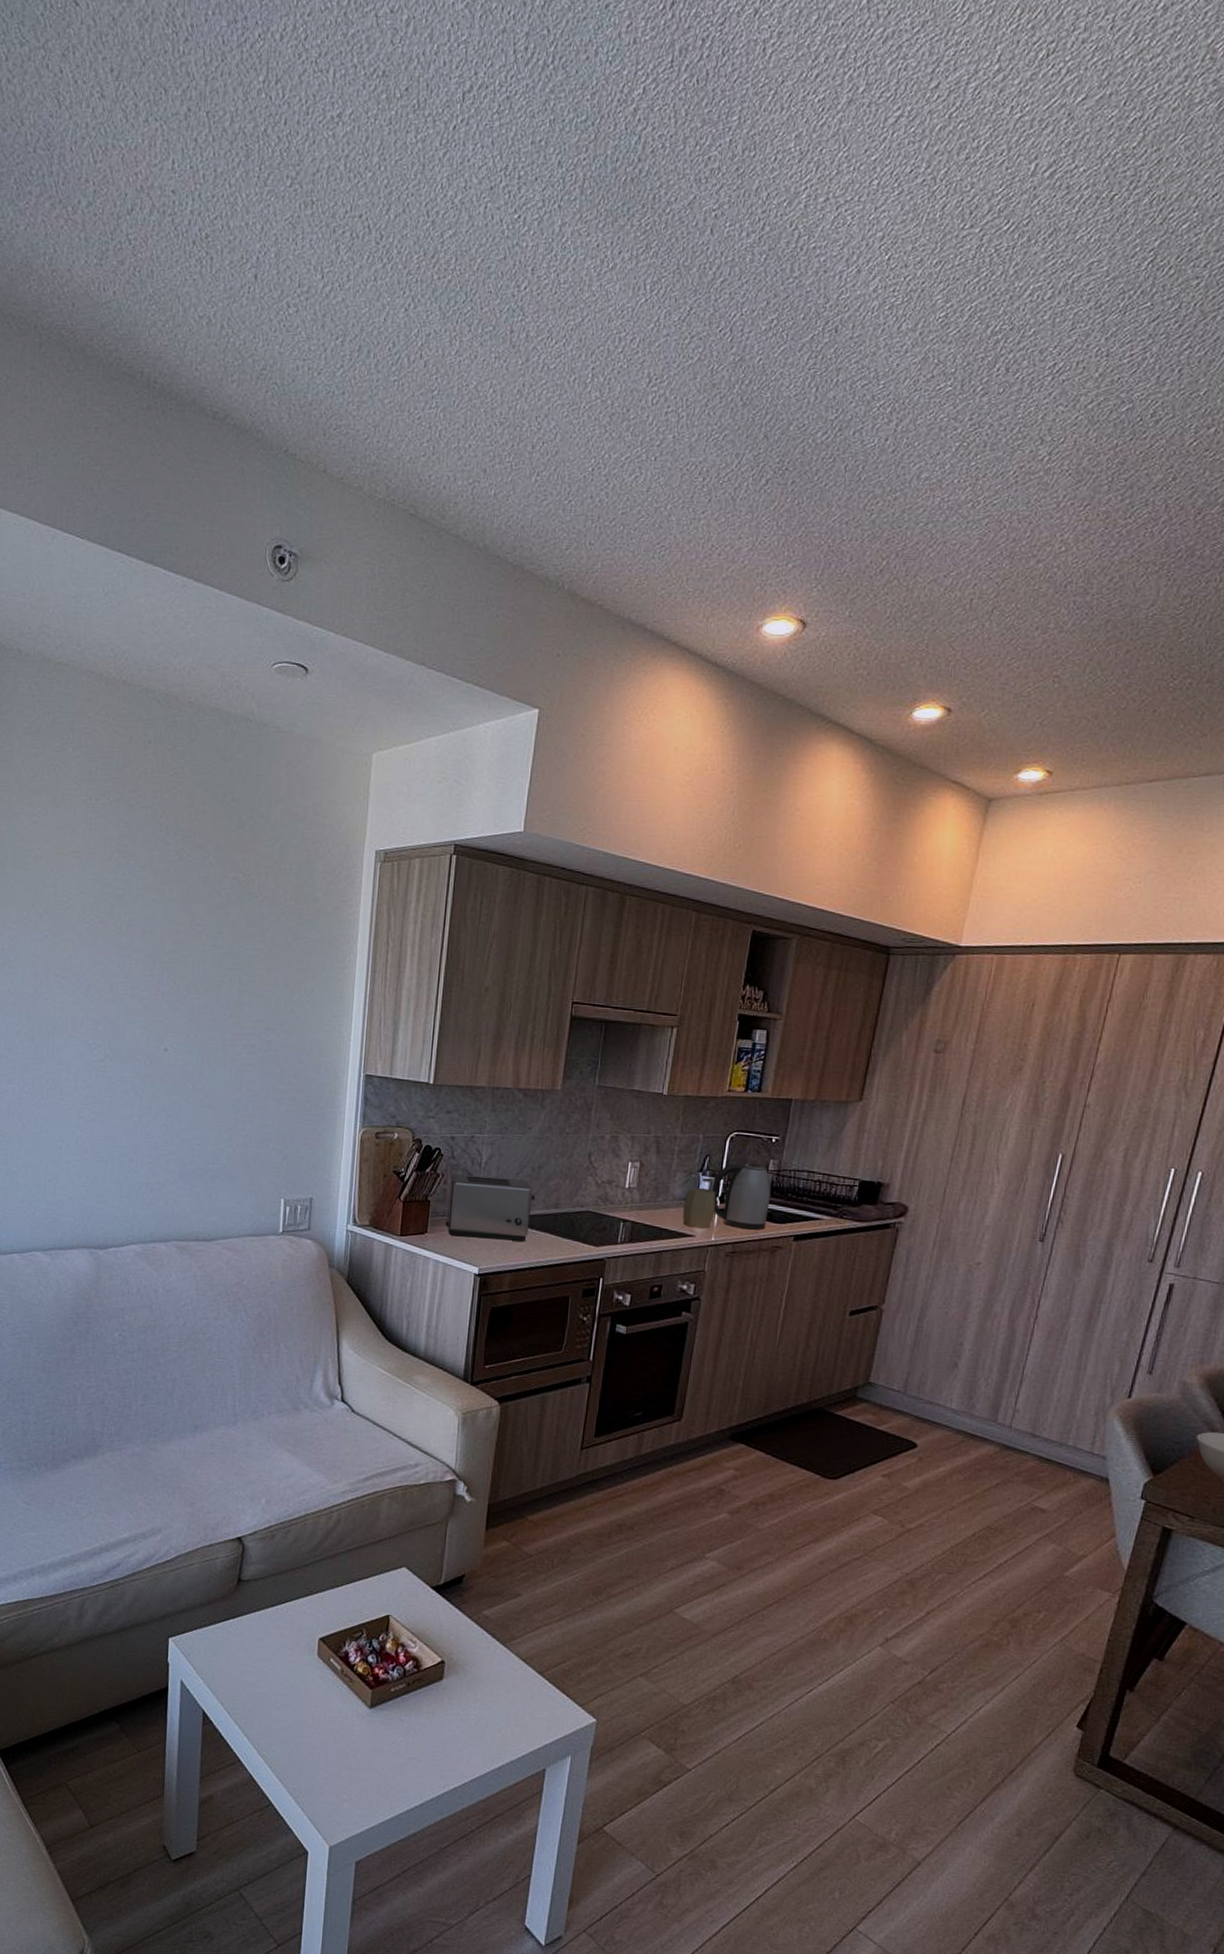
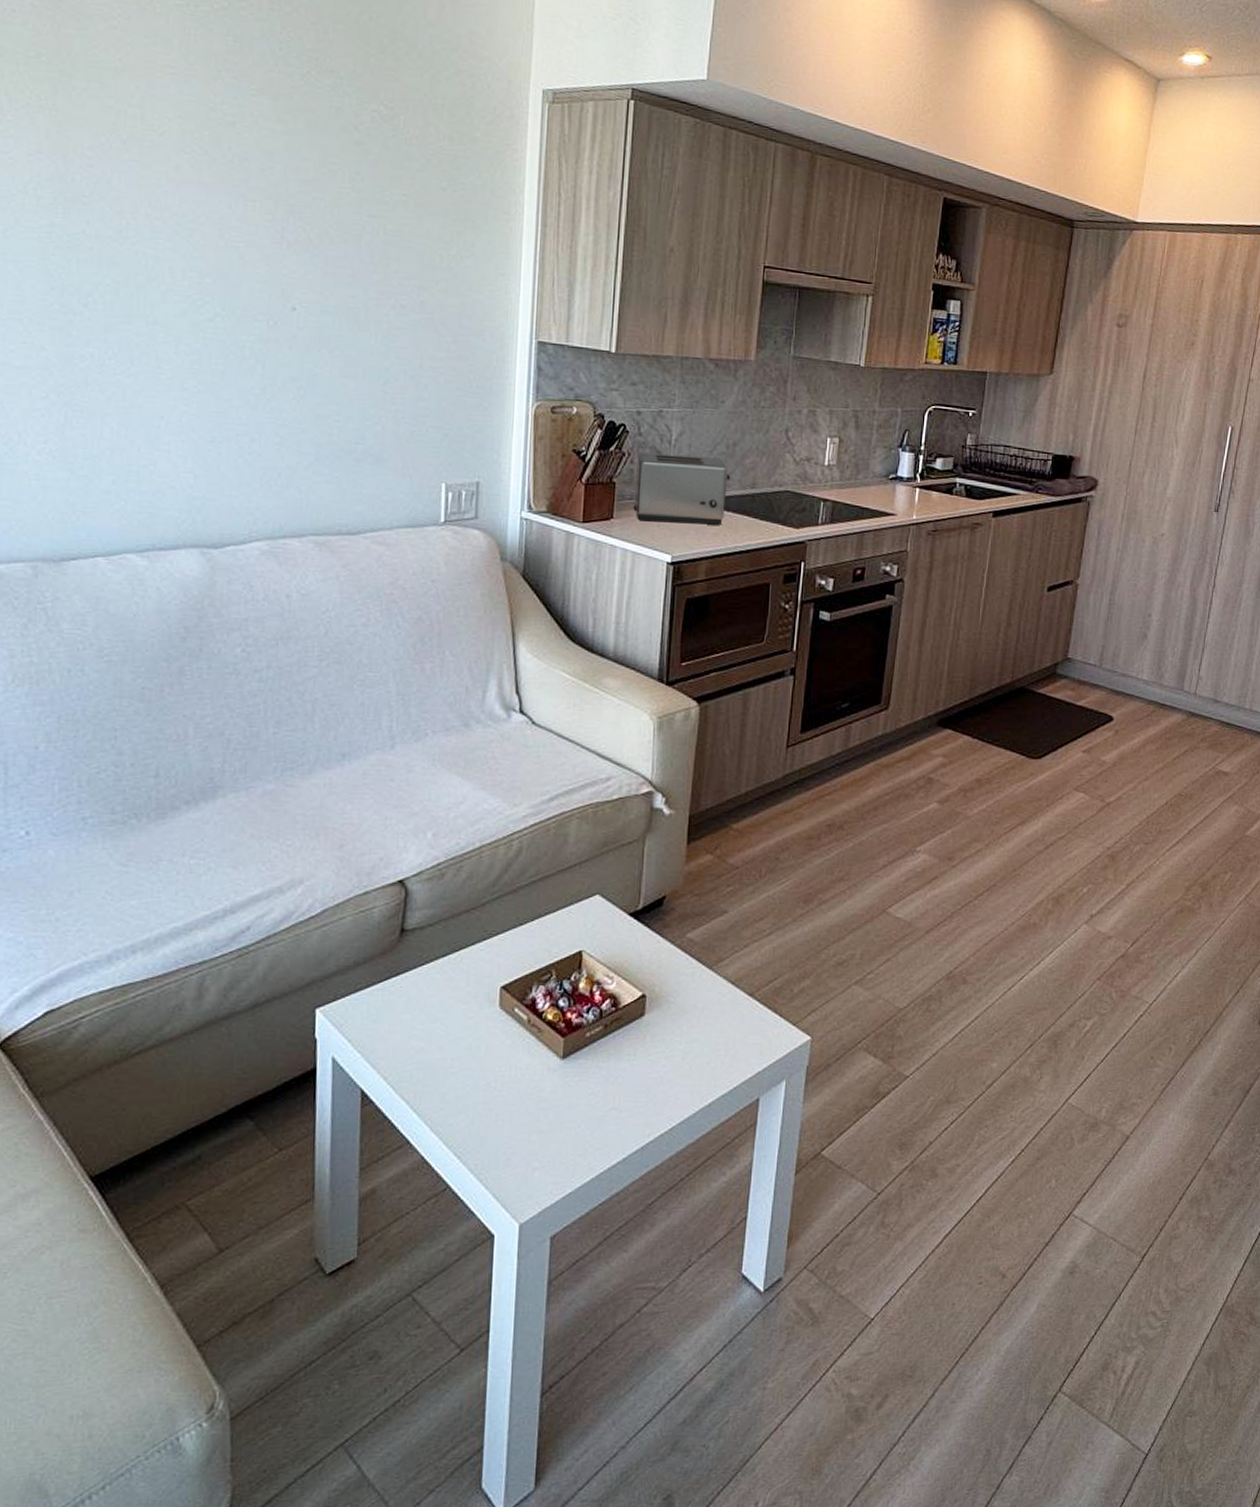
soap dispenser: present [682,1177,716,1229] -> none [883,453,917,507]
kettle: present [711,1163,775,1230] -> none [911,437,973,507]

